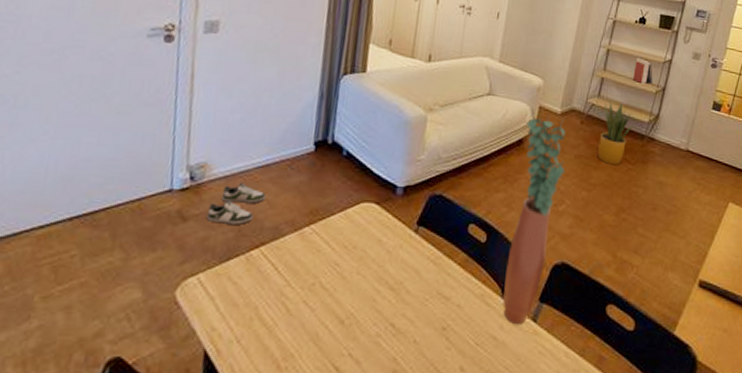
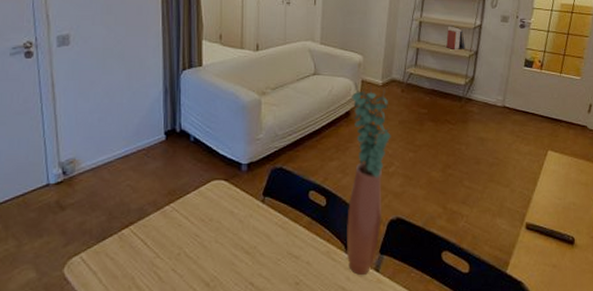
shoe: present [207,181,266,226] -> none [81,172,128,210]
planter: present [597,100,635,165] -> none [419,68,452,126]

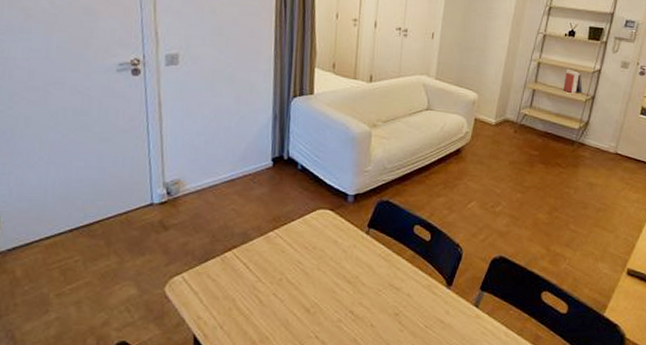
vase: present [347,83,391,276] -> none [448,121,501,311]

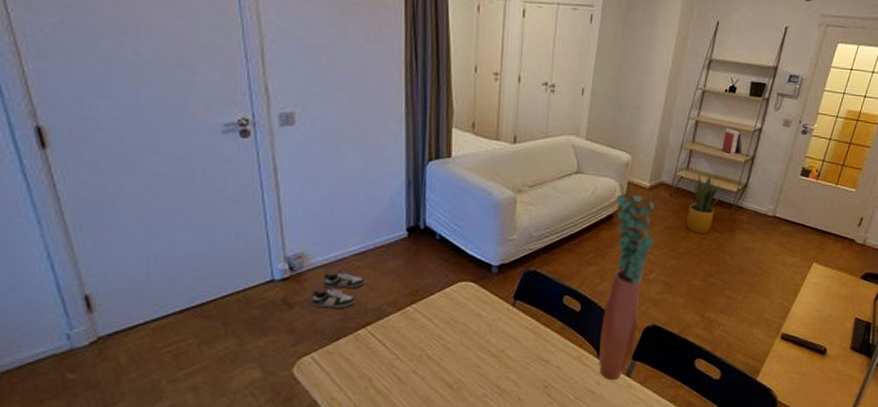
shoe: none [185,194,233,233] -> present [312,269,365,309]
vase: none [448,121,501,311] -> present [599,184,655,381]
planter: none [530,110,566,169] -> present [685,172,724,234]

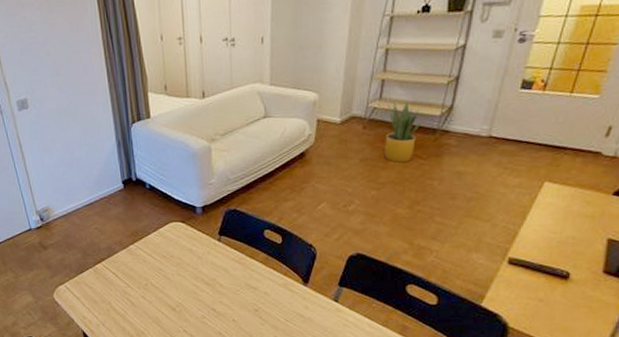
shoe: present [312,269,365,309] -> none [59,217,96,249]
vase: present [599,184,655,381] -> none [304,123,351,305]
books: present [722,127,742,155] -> none [419,49,443,78]

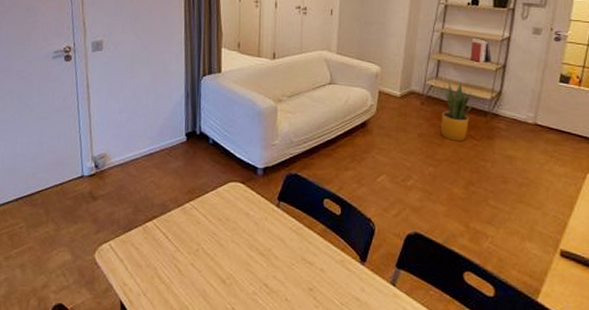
books: none [419,49,443,78] -> present [470,37,492,63]

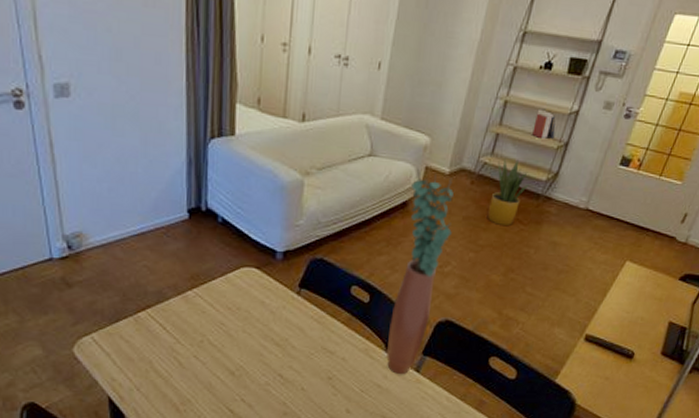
vase: none [362,93,410,289] -> present [386,169,454,375]

